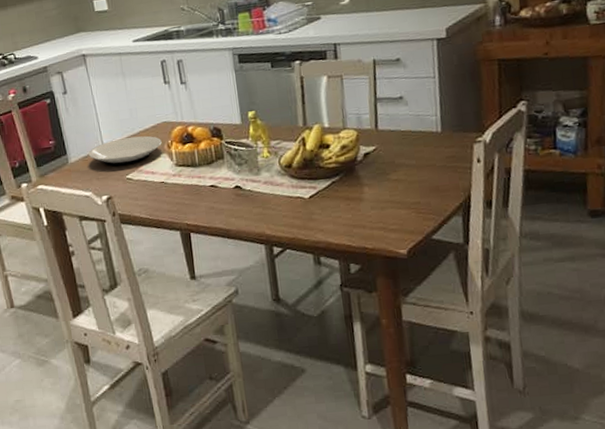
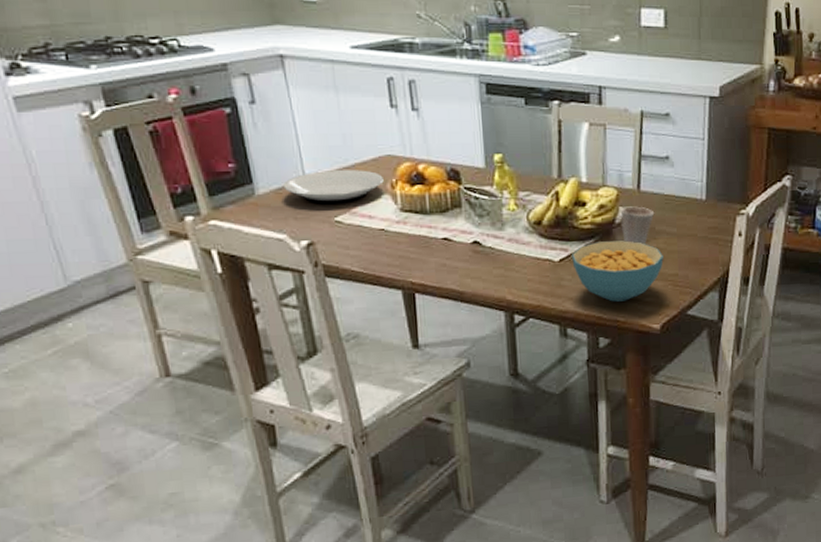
cereal bowl: none [320,175,405,231] -> present [572,240,663,302]
cup: none [361,143,394,178] -> present [620,206,655,245]

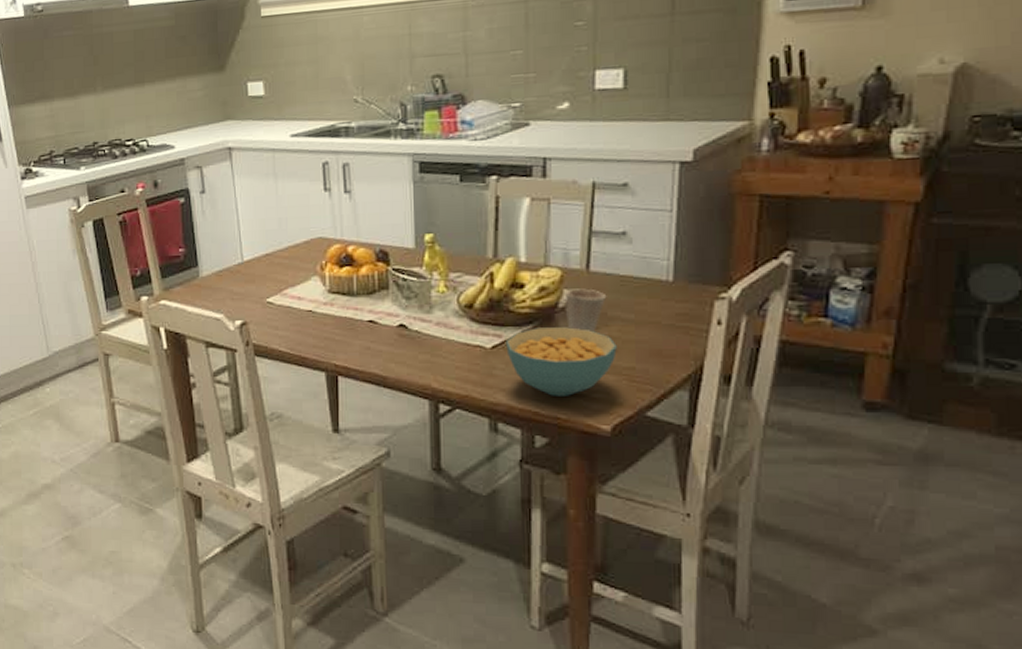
plate: present [283,170,384,205] -> none [224,252,314,286]

